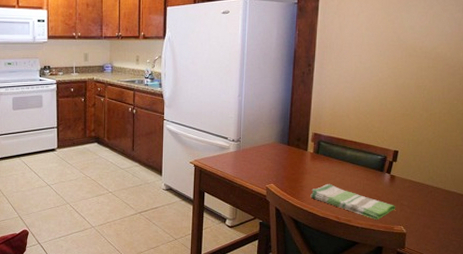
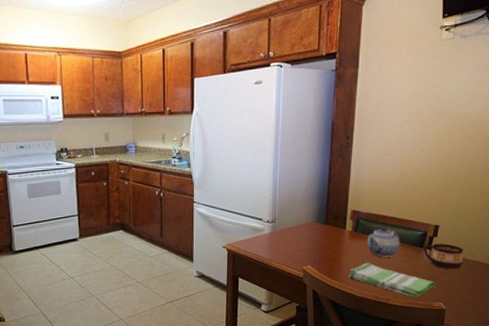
teapot: none [327,150,361,179] -> present [366,227,401,257]
cup: none [383,169,423,194] -> present [423,244,464,270]

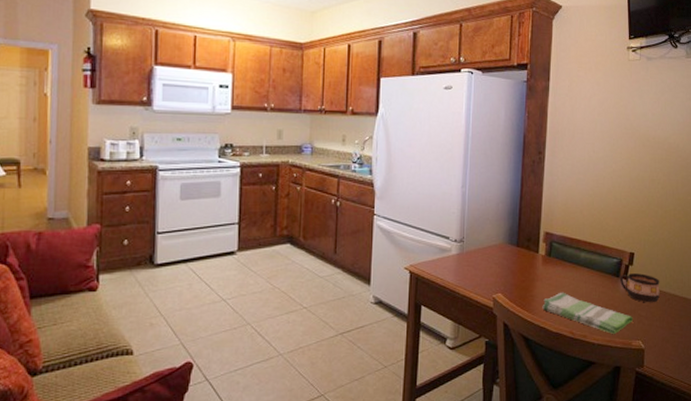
teapot: present [366,227,401,257] -> none [560,252,597,286]

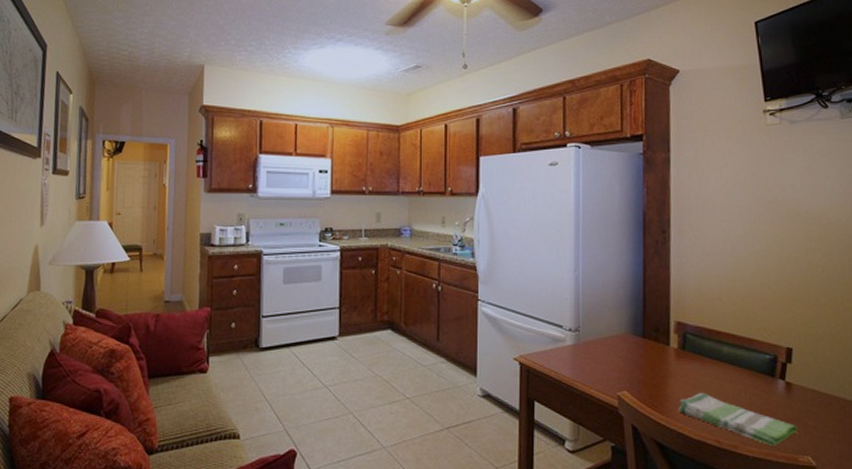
cup: present [619,273,660,303] -> none [775,373,832,410]

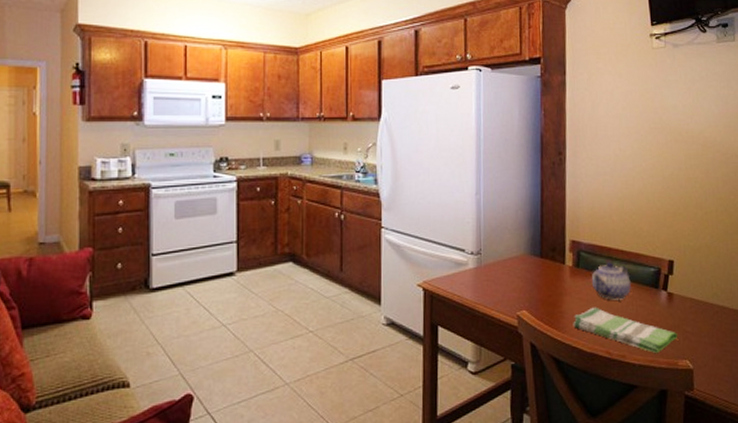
teapot: none [698,346,745,387] -> present [591,262,632,300]

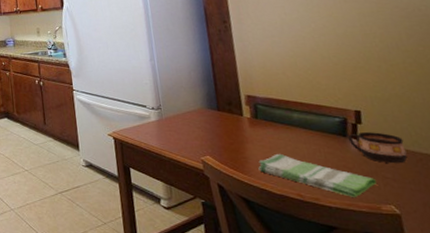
teapot: present [591,262,632,300] -> none [271,113,317,148]
cup: none [659,283,707,317] -> present [347,132,408,164]

